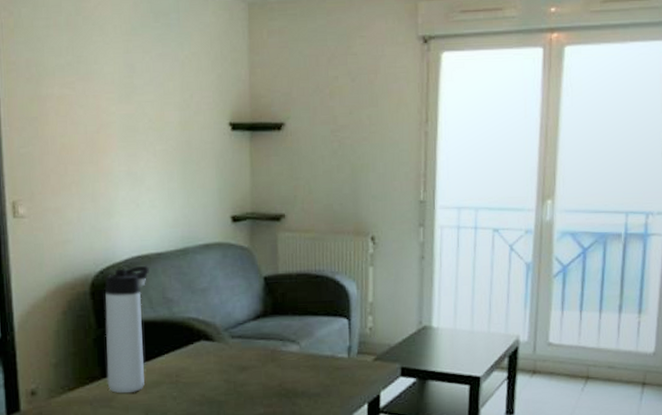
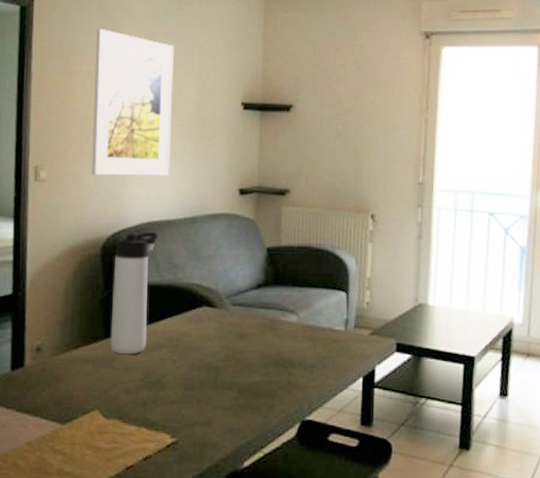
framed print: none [66,46,157,209] -> present [91,28,174,176]

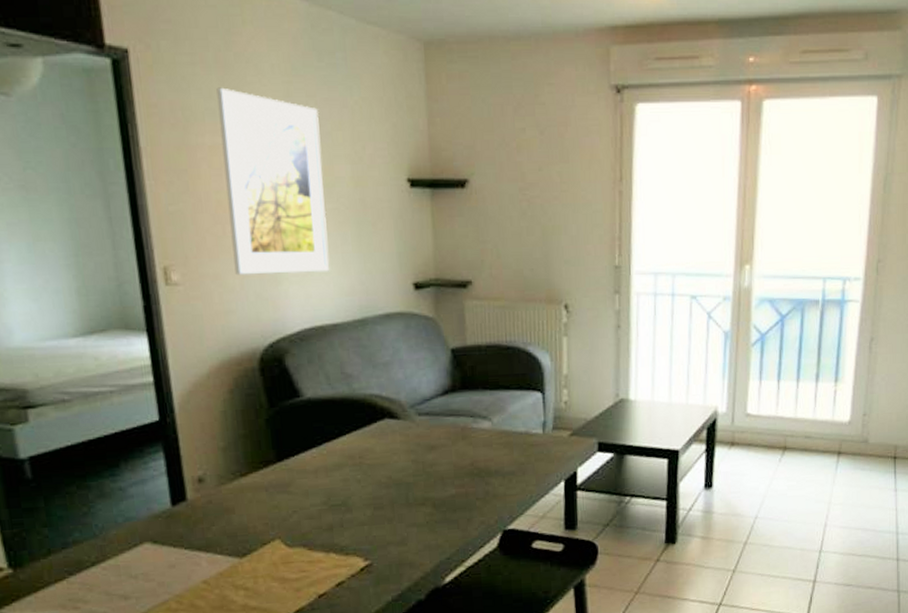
thermos bottle: present [110,231,159,355] -> none [275,337,326,478]

